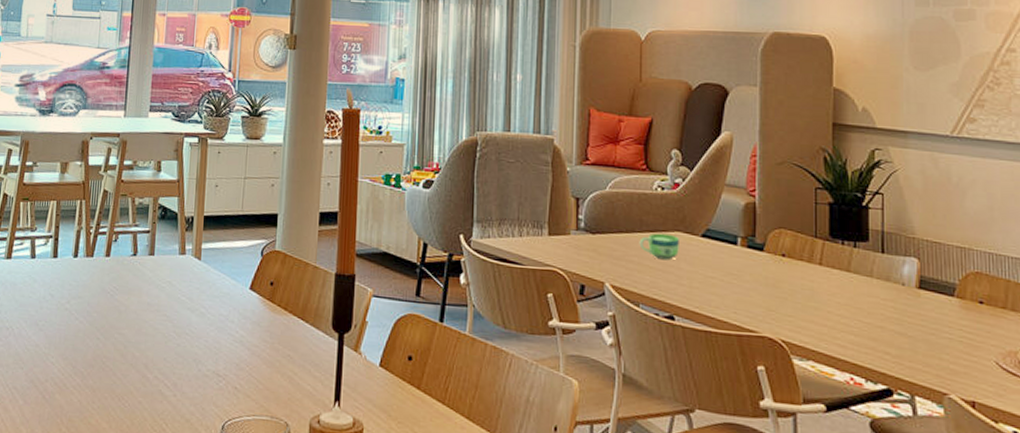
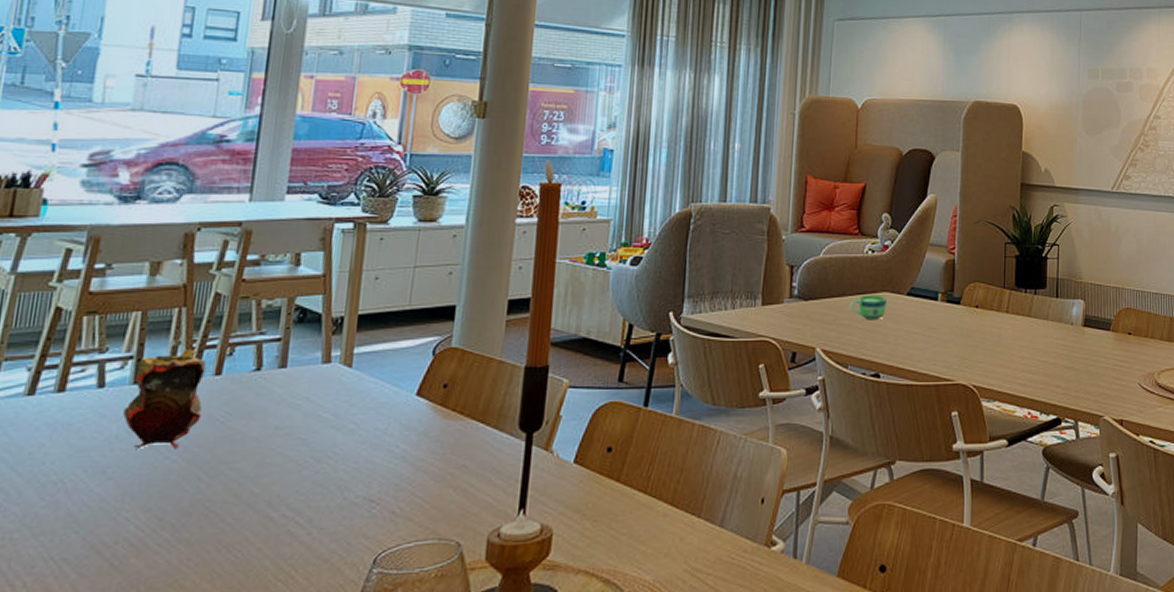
teapot: none [48,234,100,312] -> present [123,349,207,449]

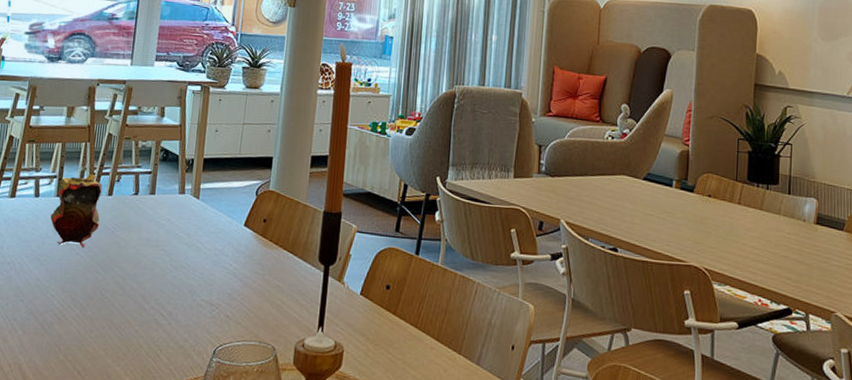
cup: present [849,295,886,321] -> none [591,176,624,200]

